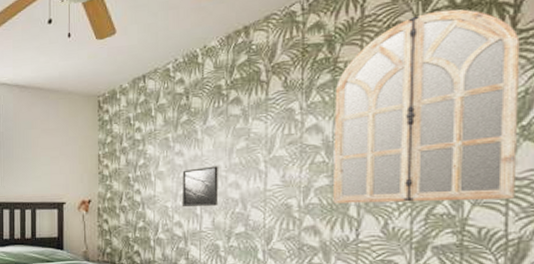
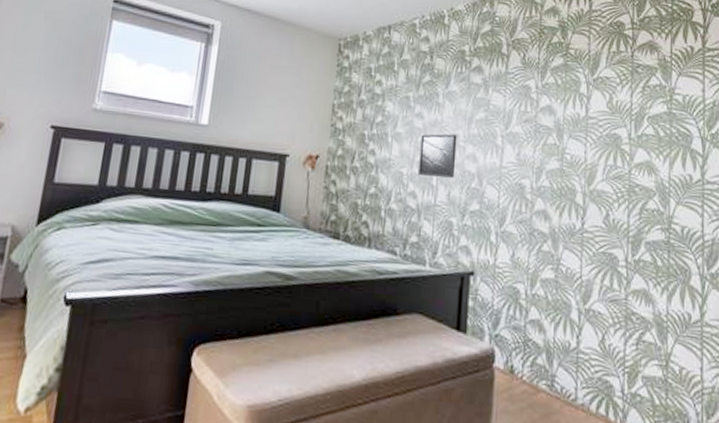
home mirror: present [332,9,520,204] -> none [562,18,709,201]

